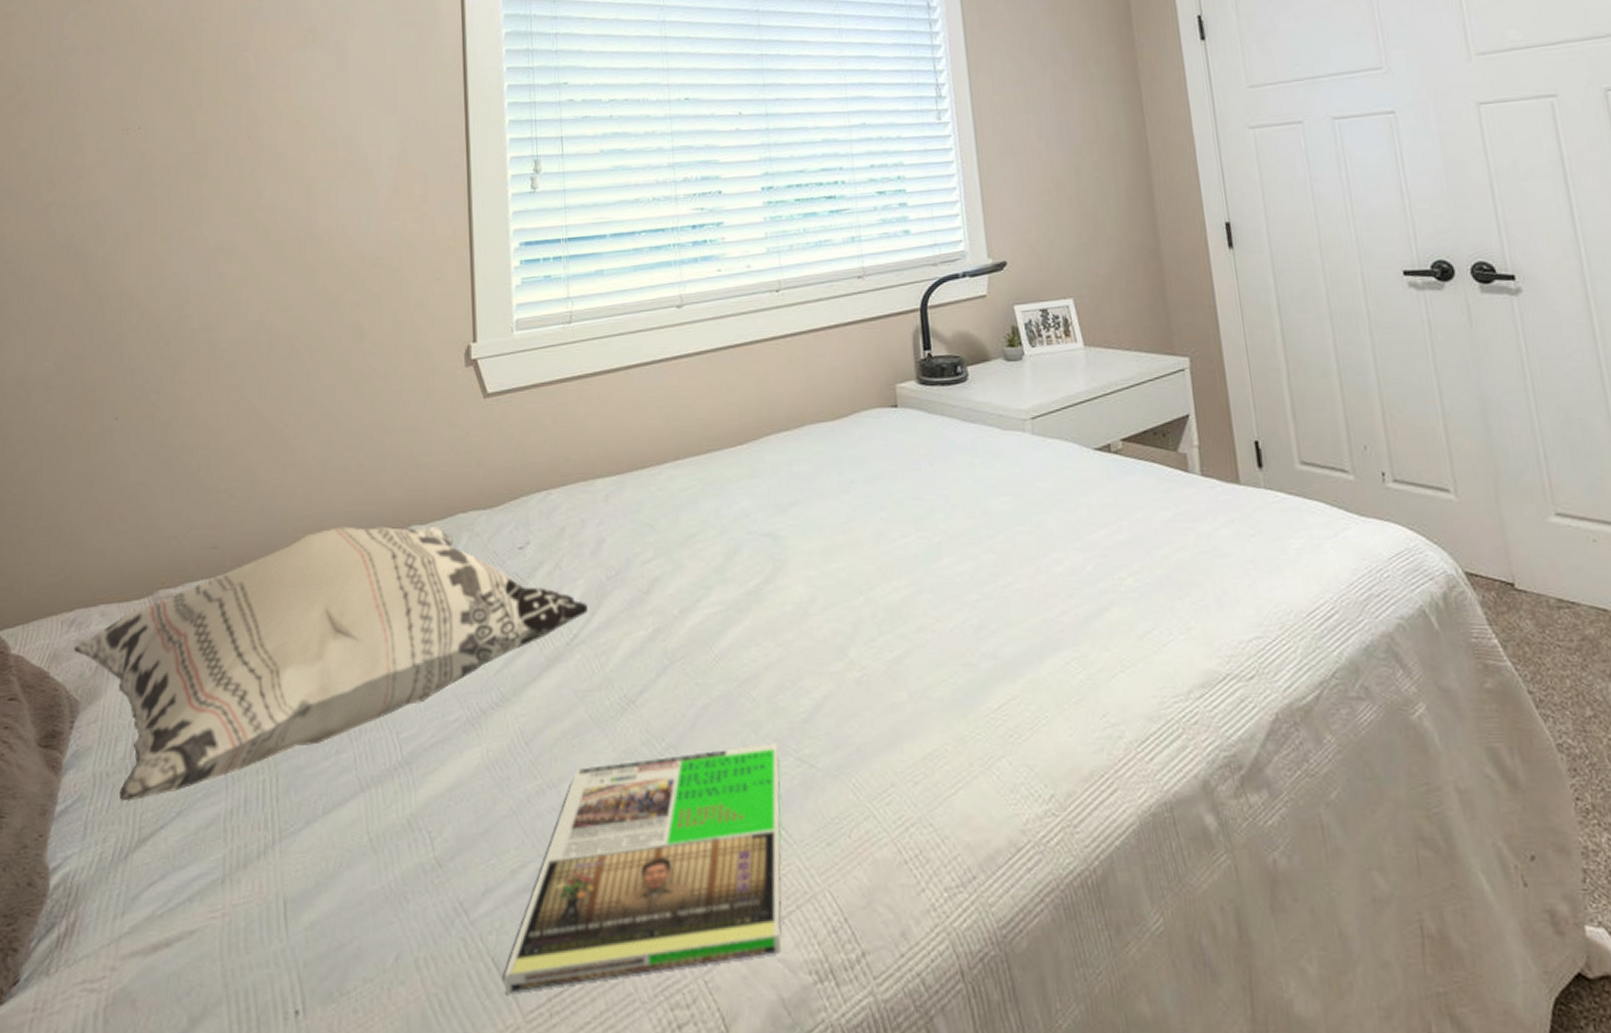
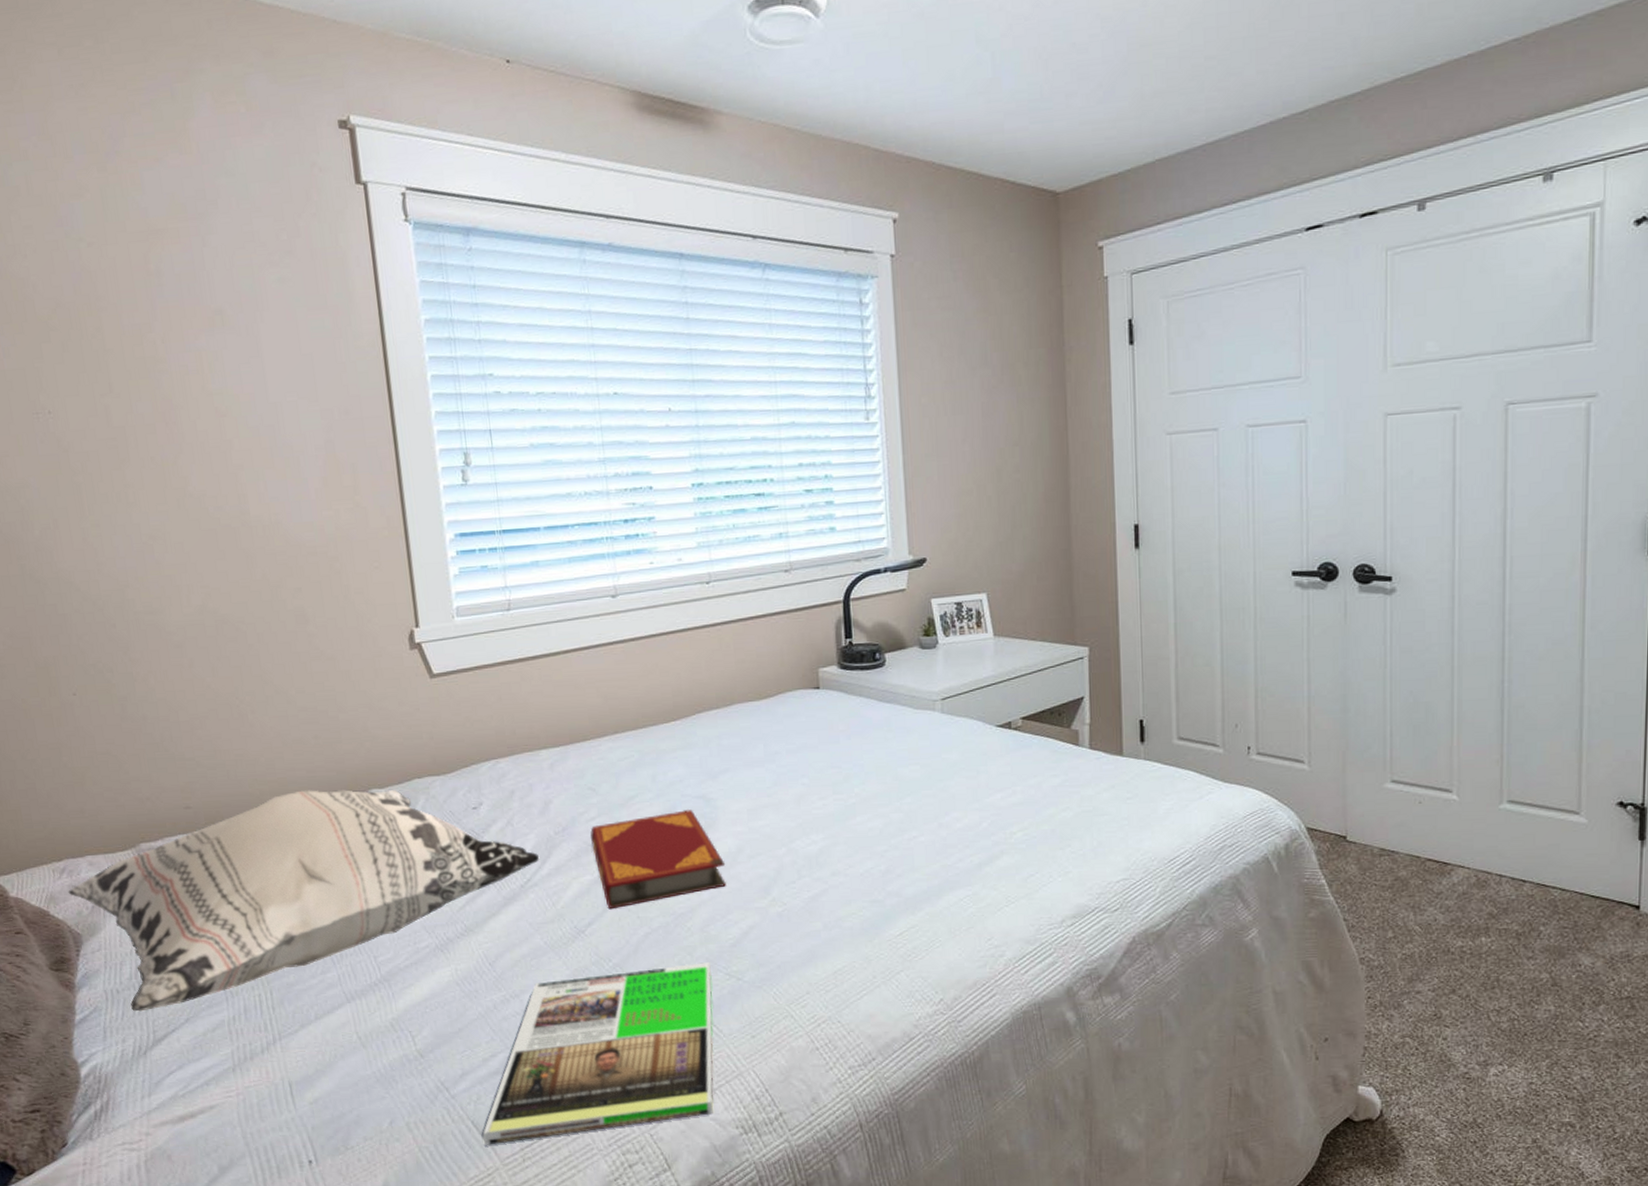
hardback book: none [646,549,797,674] -> present [590,809,726,910]

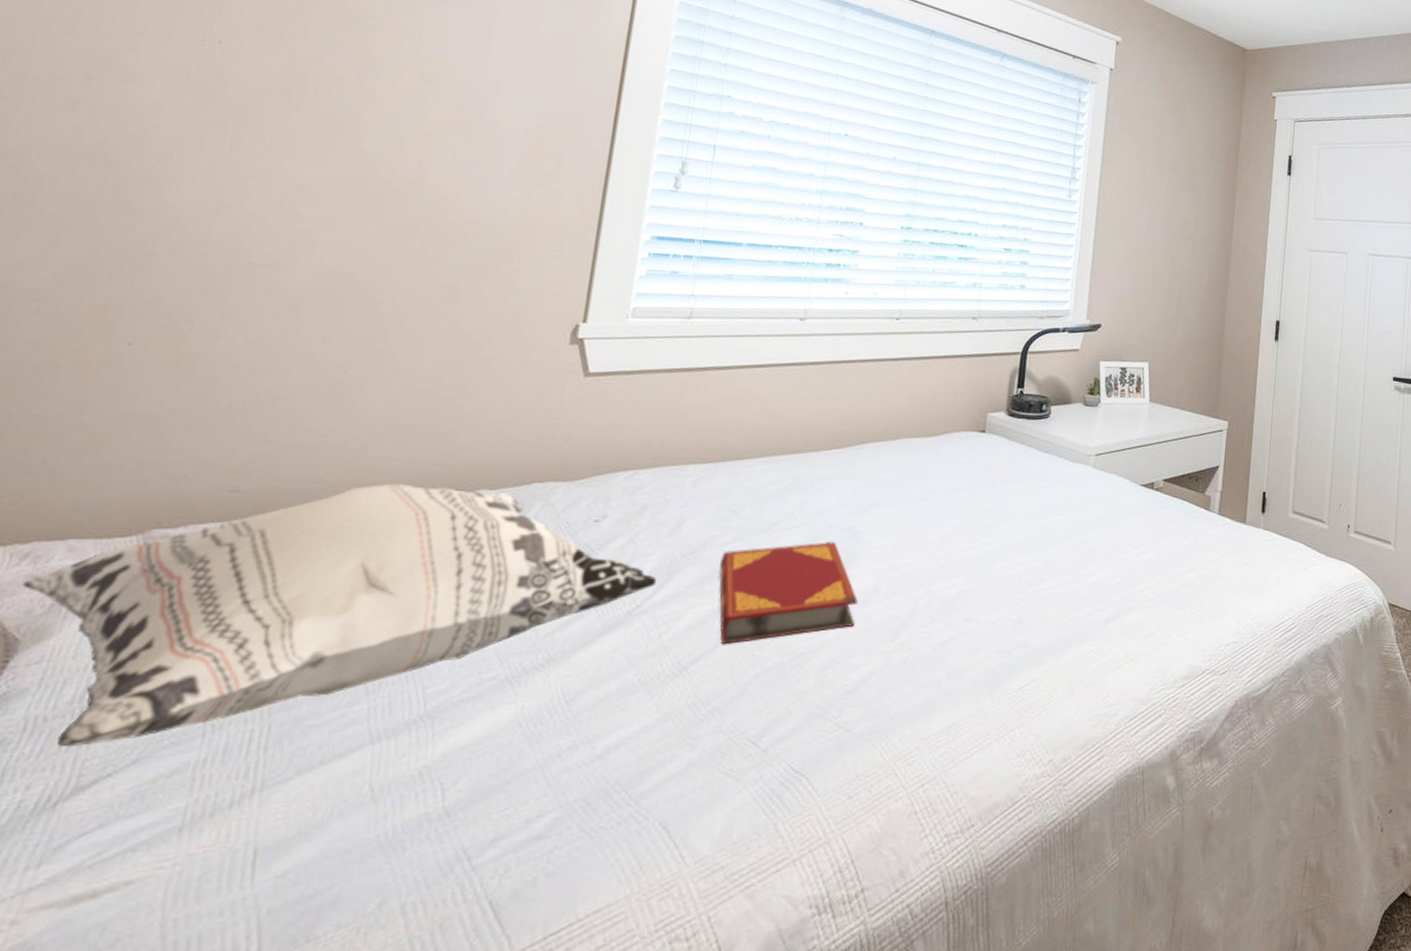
magazine: present [483,962,714,1145] -> none [498,710,821,933]

